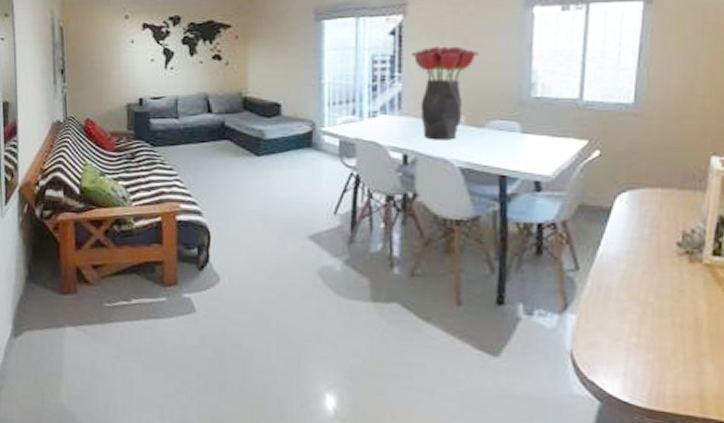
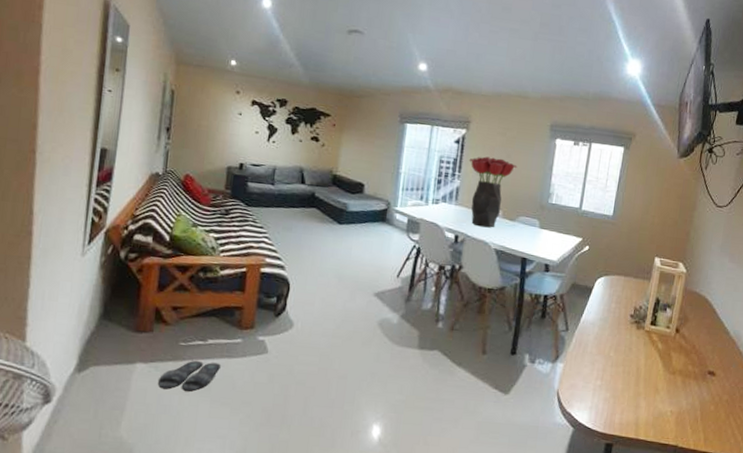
slippers: none [89,322,148,356] -> present [158,360,221,391]

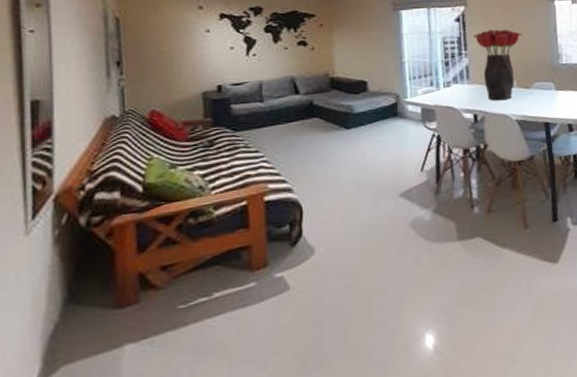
slippers: present [158,360,221,391] -> none [158,317,234,367]

